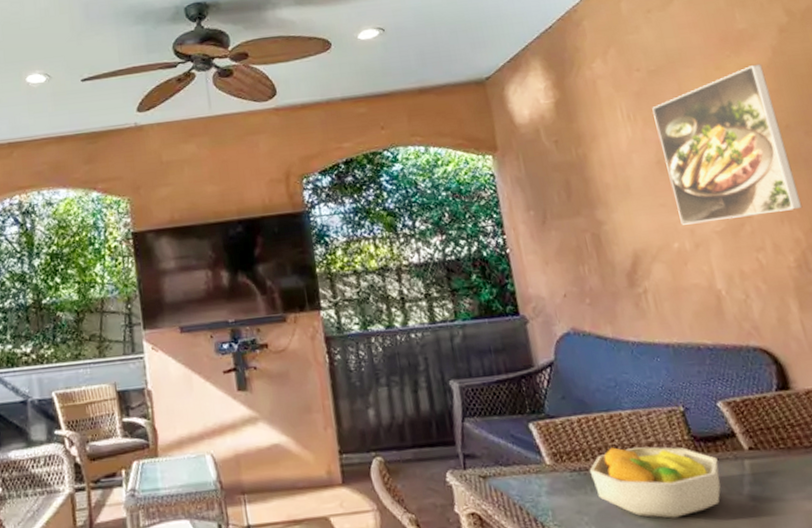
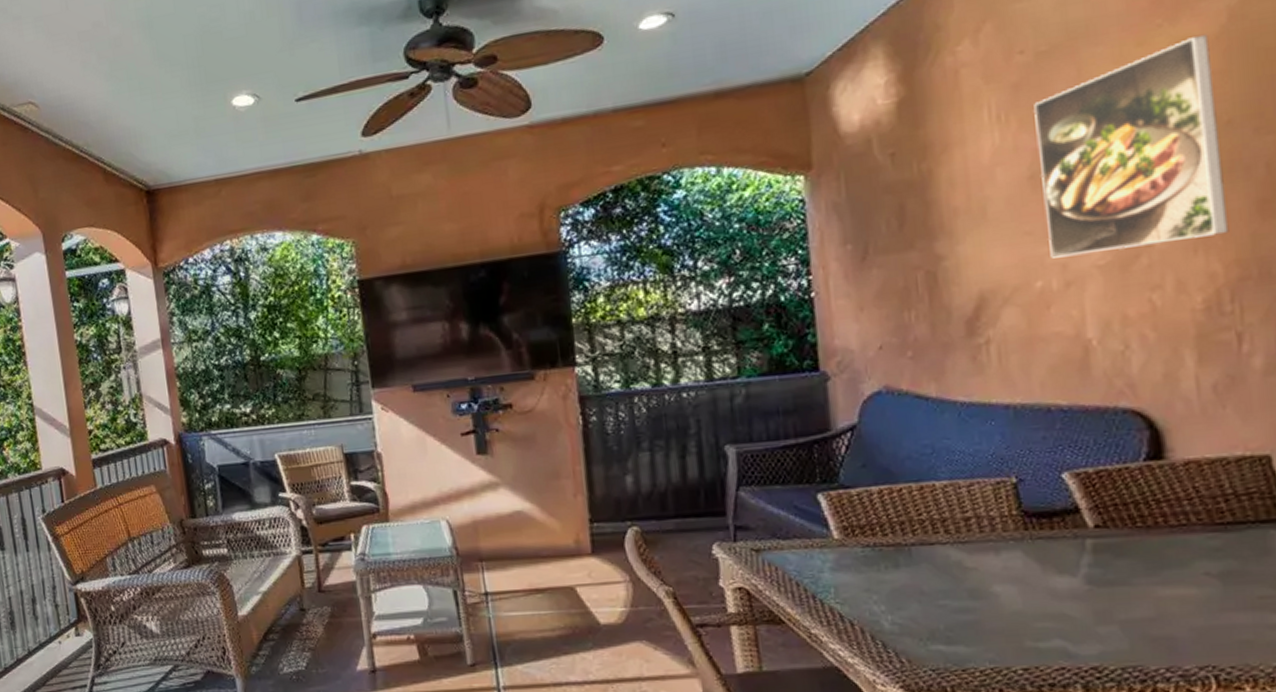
fruit bowl: present [589,446,721,519] -> none [886,521,1052,600]

